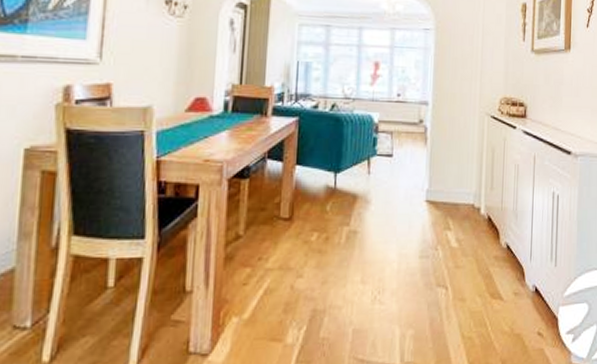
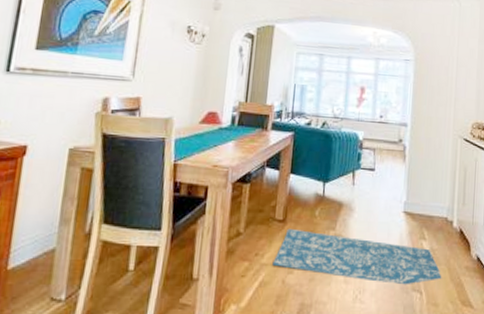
rug: none [279,227,469,281] -> present [272,228,442,285]

